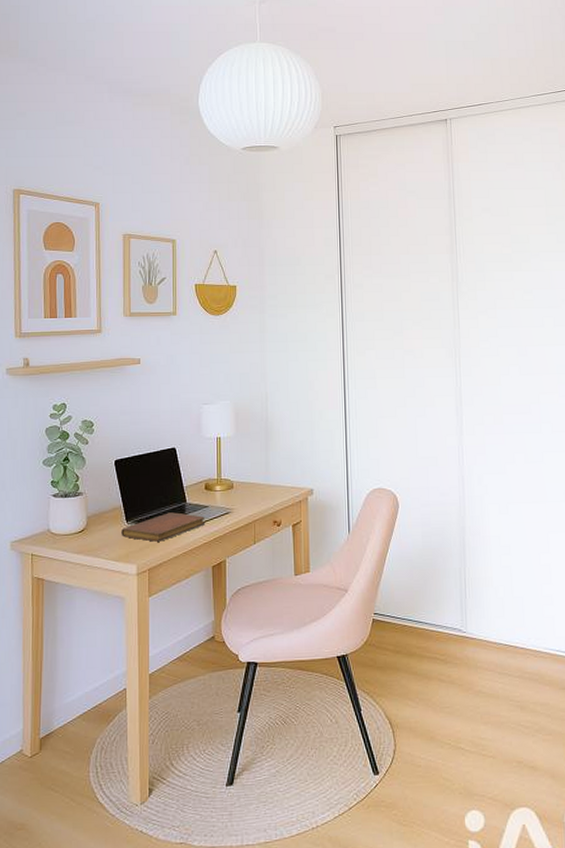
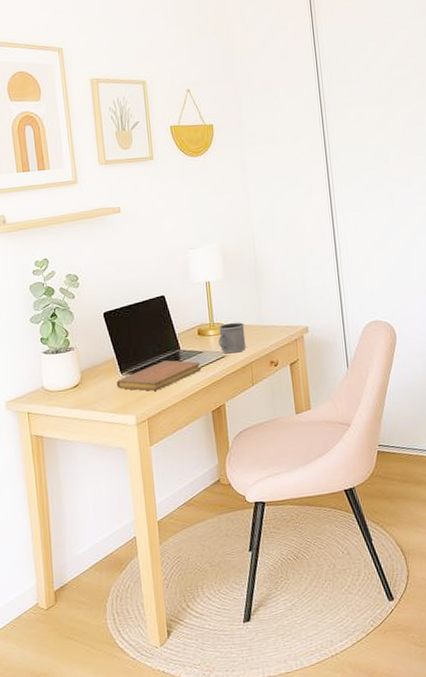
mug: none [225,479,251,510] -> present [218,322,246,354]

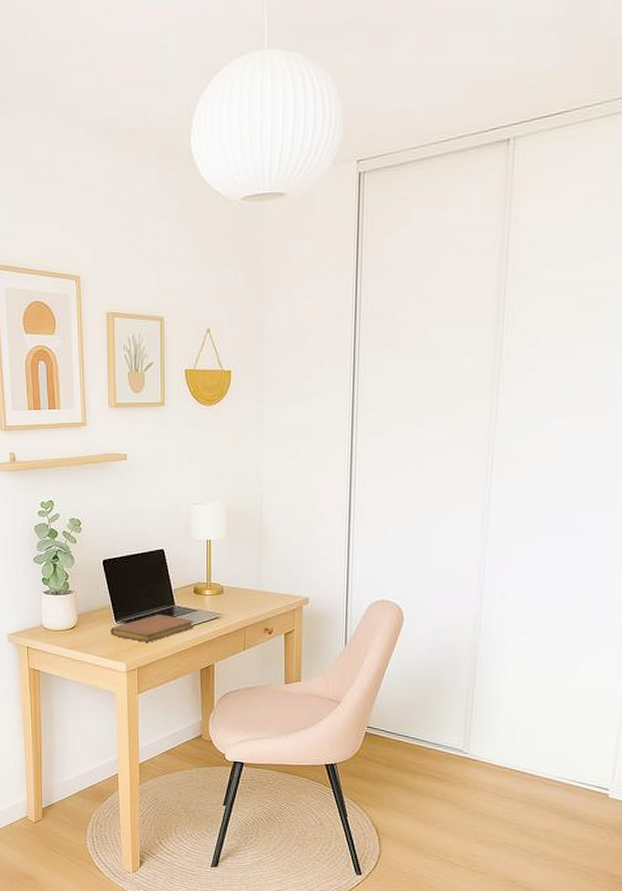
mug: present [218,322,246,354] -> none [214,584,242,616]

